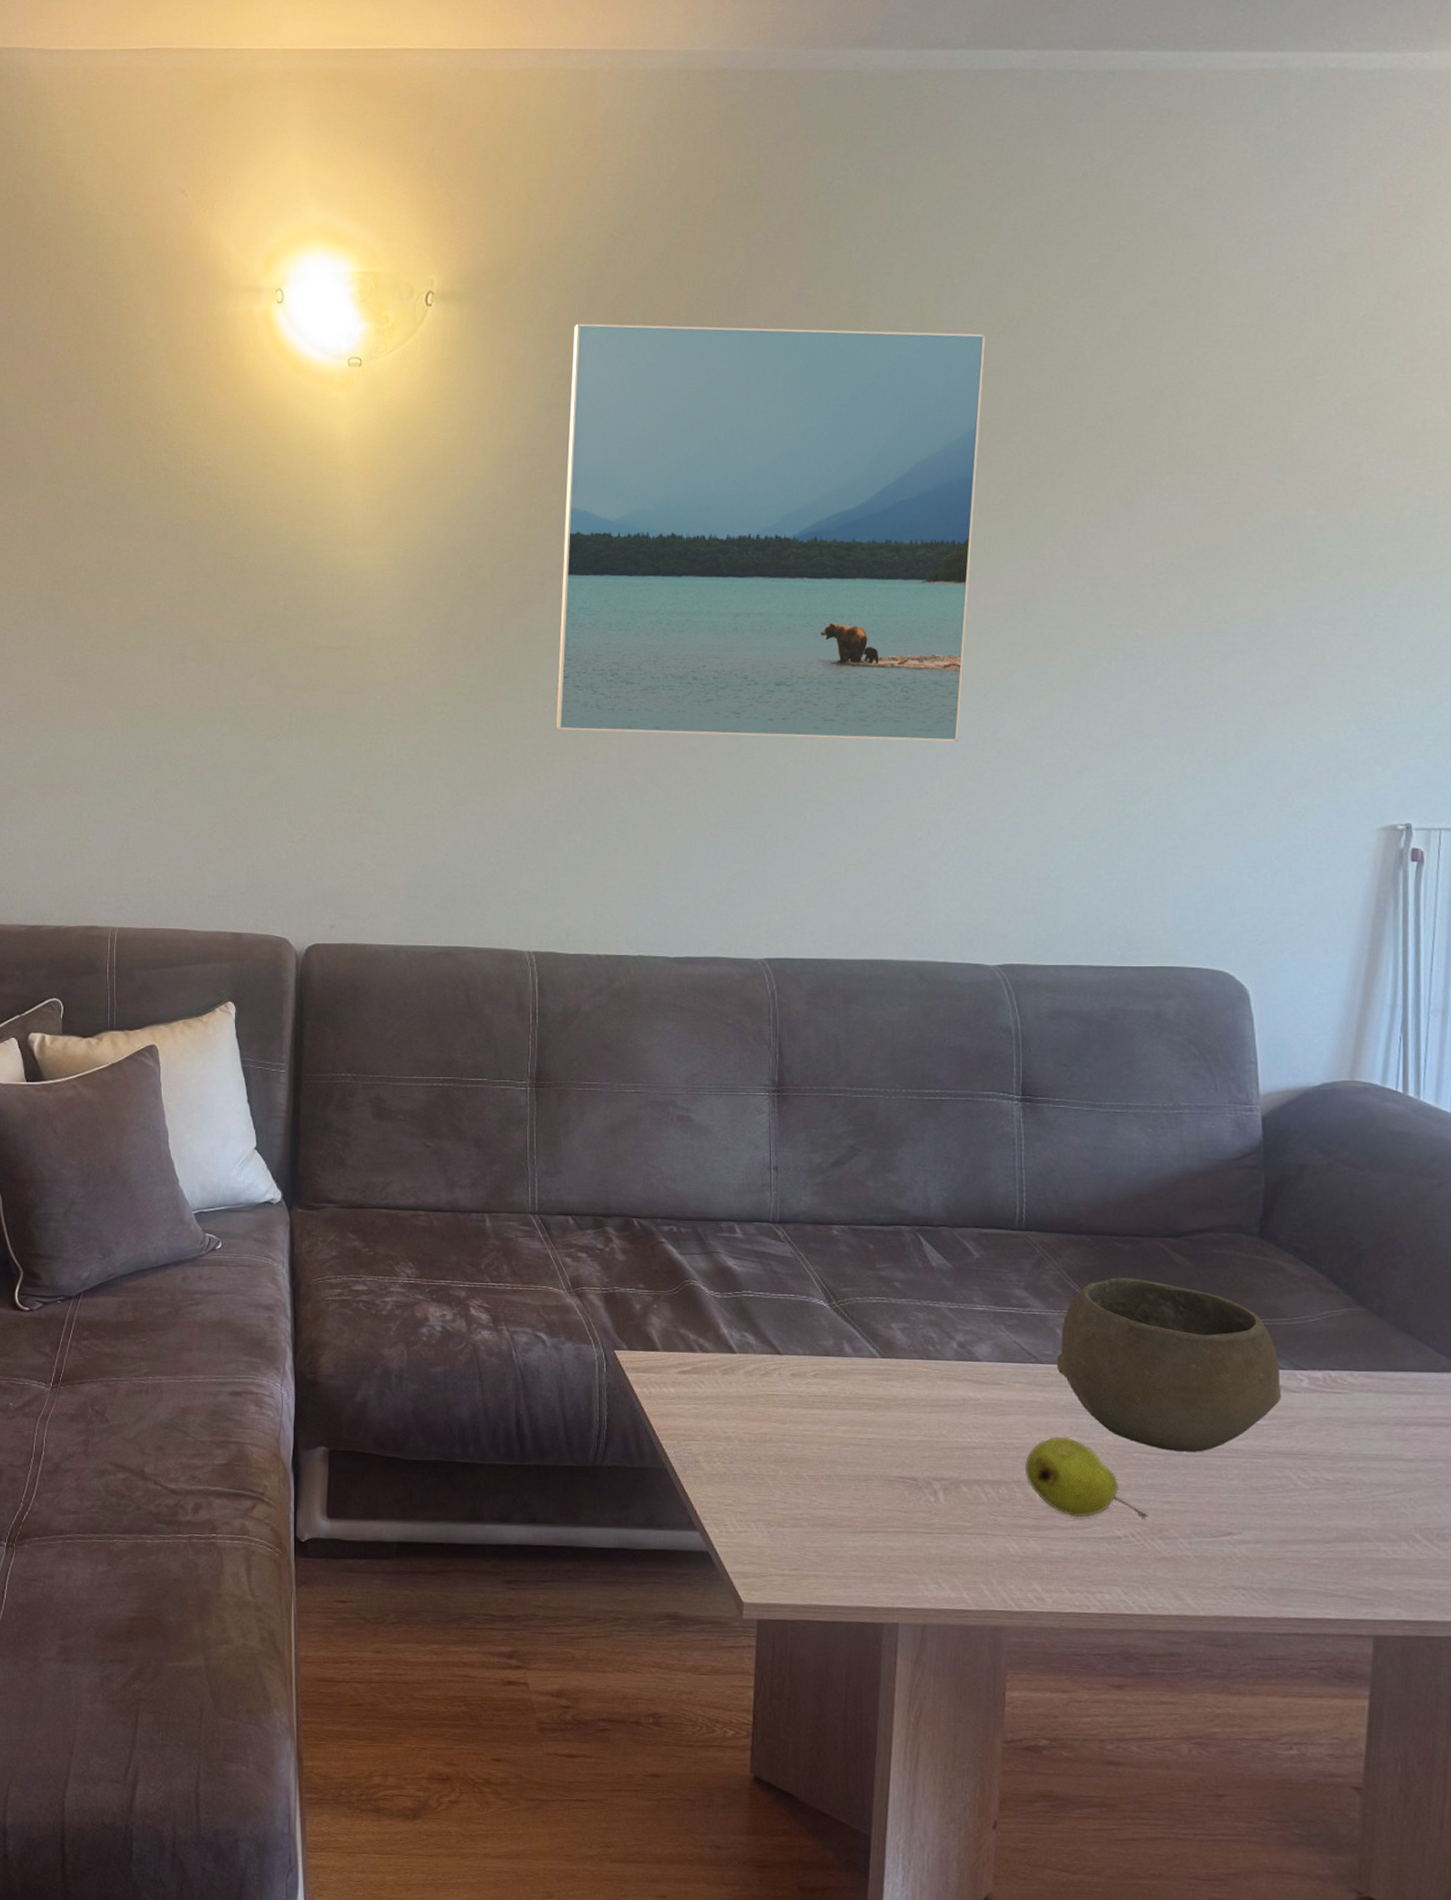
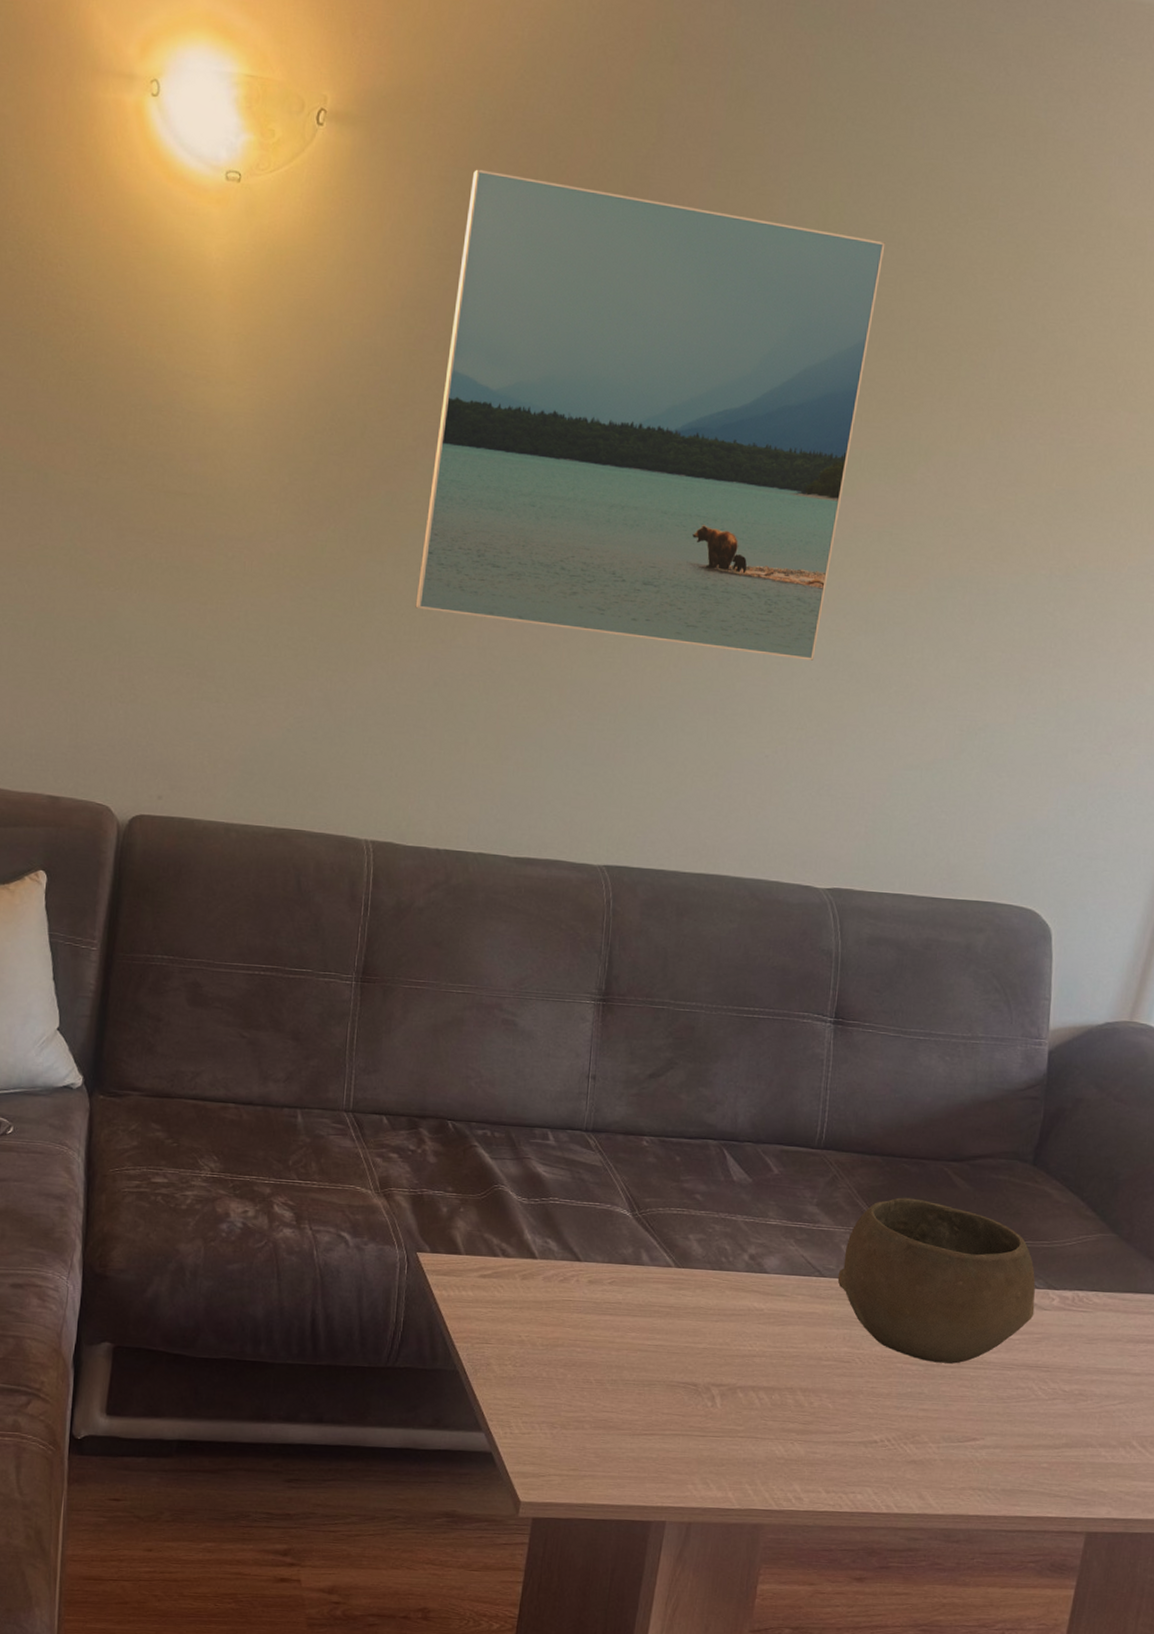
fruit: present [1025,1436,1148,1518] -> none [798,1346,904,1424]

